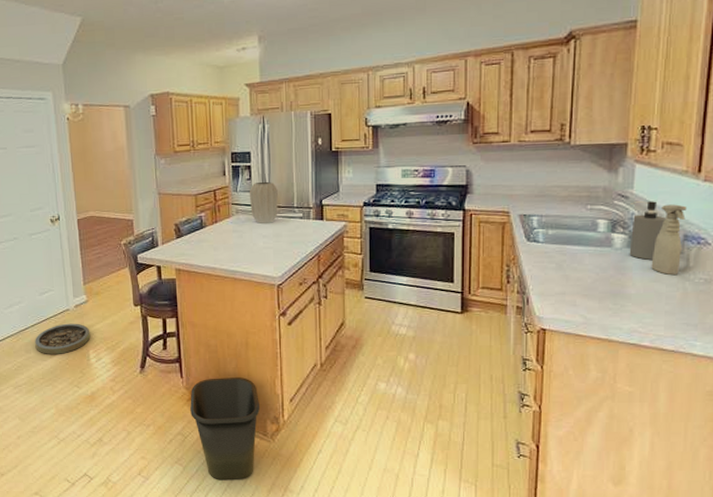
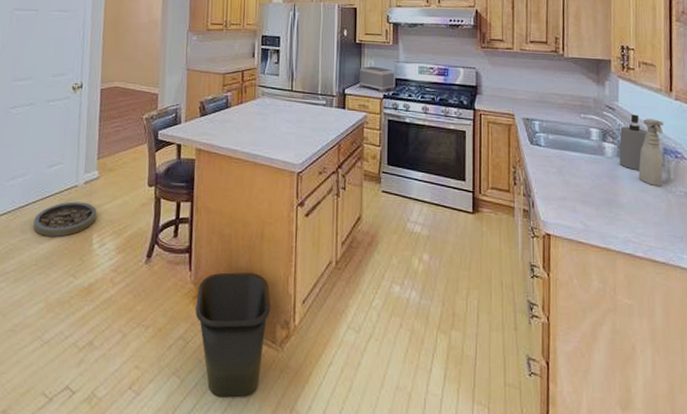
vase: present [249,181,278,224] -> none [276,66,303,108]
toaster: none [336,174,377,201] -> present [358,66,396,94]

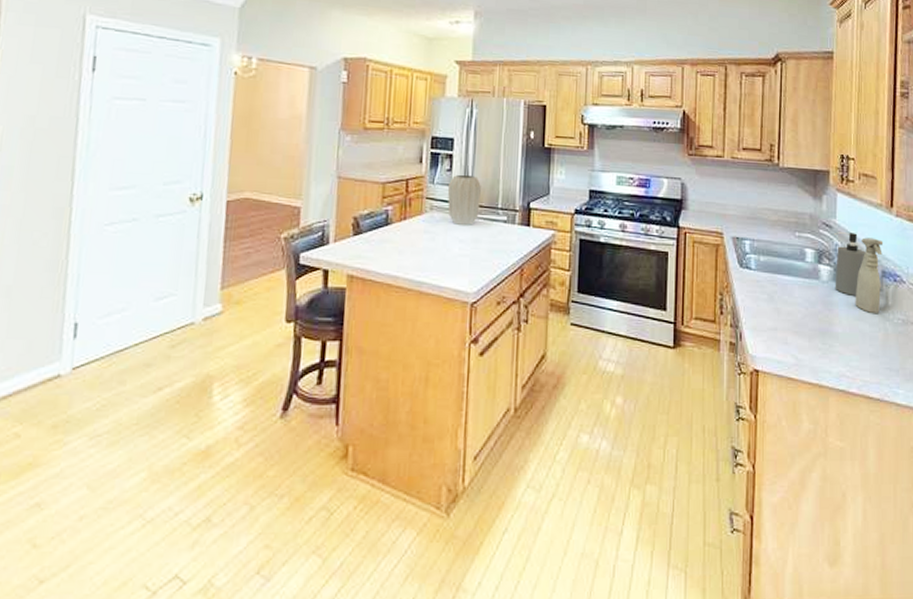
pet bowl: present [33,201,97,238] -> none [134,343,219,389]
waste bin: present [195,272,270,398] -> none [342,426,435,578]
vase: none [276,66,303,108] -> present [447,174,481,225]
toaster: present [358,66,396,94] -> none [546,175,589,208]

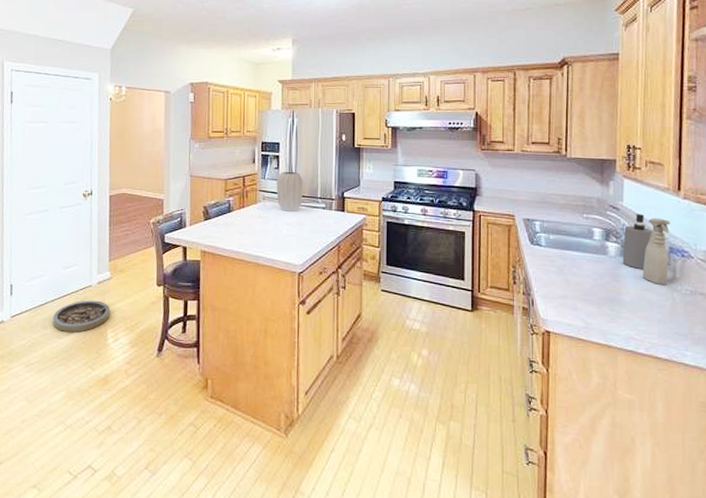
pet bowl: none [134,343,219,389] -> present [53,300,111,333]

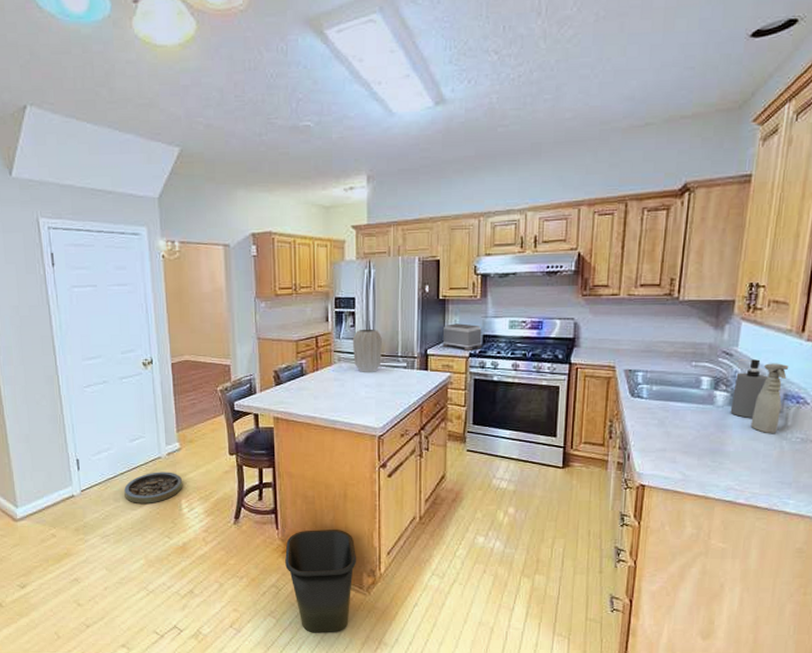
waste bin: none [205,365,275,479] -> present [285,530,356,633]
toaster: none [357,170,394,196] -> present [442,323,483,352]

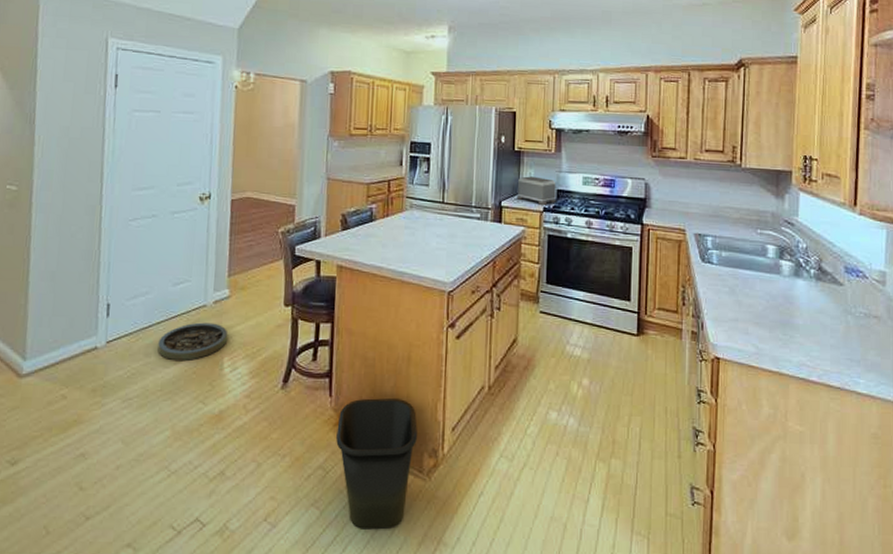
vase: present [352,328,382,372] -> none [425,175,456,222]
soap dispenser: present [730,359,768,419] -> none [796,229,828,291]
spray bottle: present [750,363,789,434] -> none [816,235,846,308]

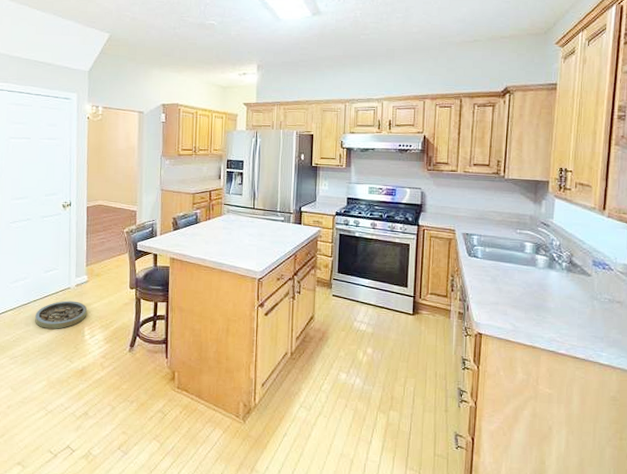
waste bin: present [336,398,417,530] -> none [172,360,235,459]
toaster: present [516,176,557,206] -> none [314,187,347,211]

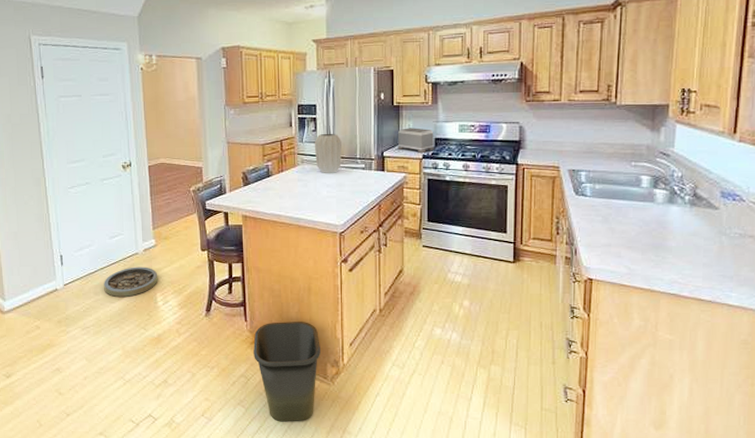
waste bin: none [172,360,235,459] -> present [253,322,320,422]
vase: none [239,187,264,224] -> present [314,133,342,173]
toaster: none [314,187,347,211] -> present [397,128,435,154]

